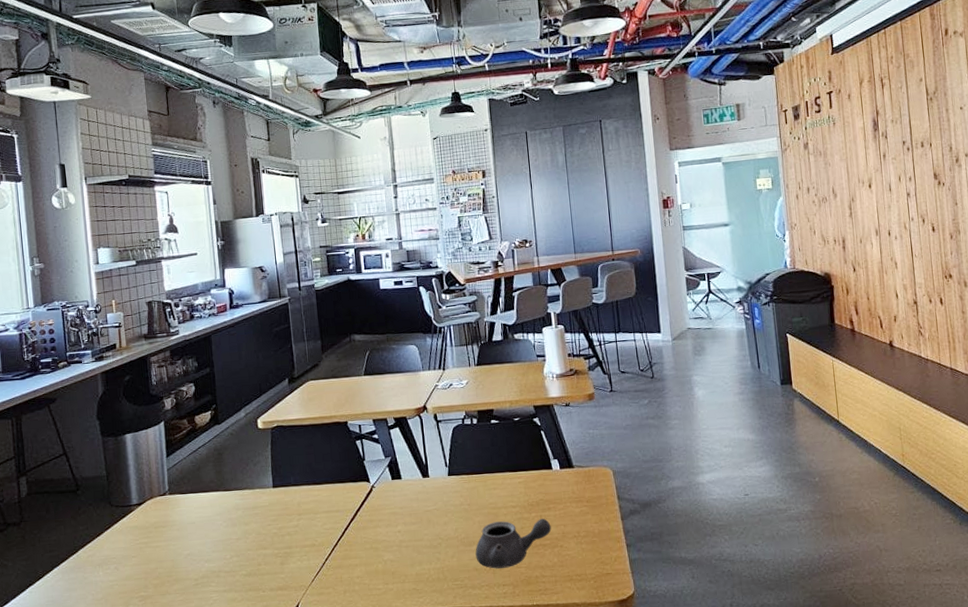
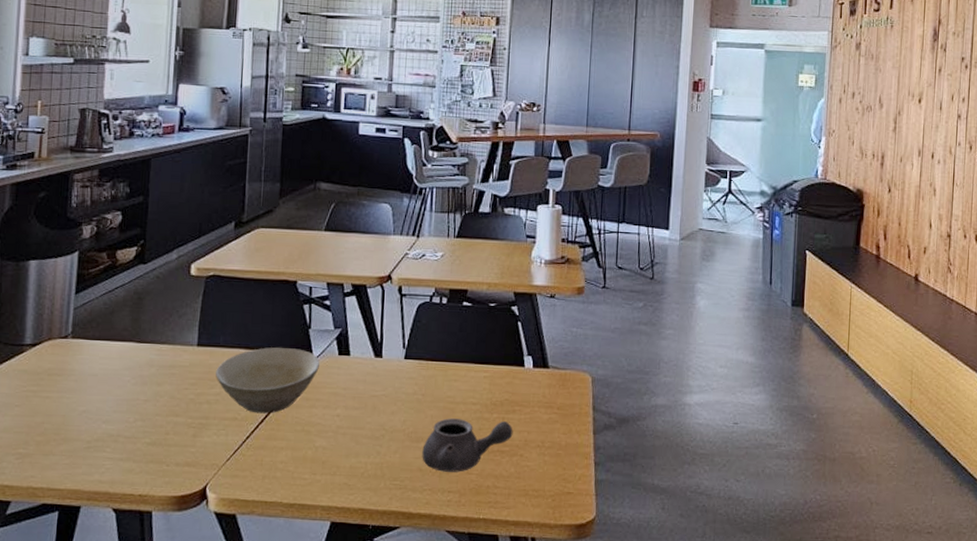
bowl: none [291,479,377,539] -> present [216,347,319,414]

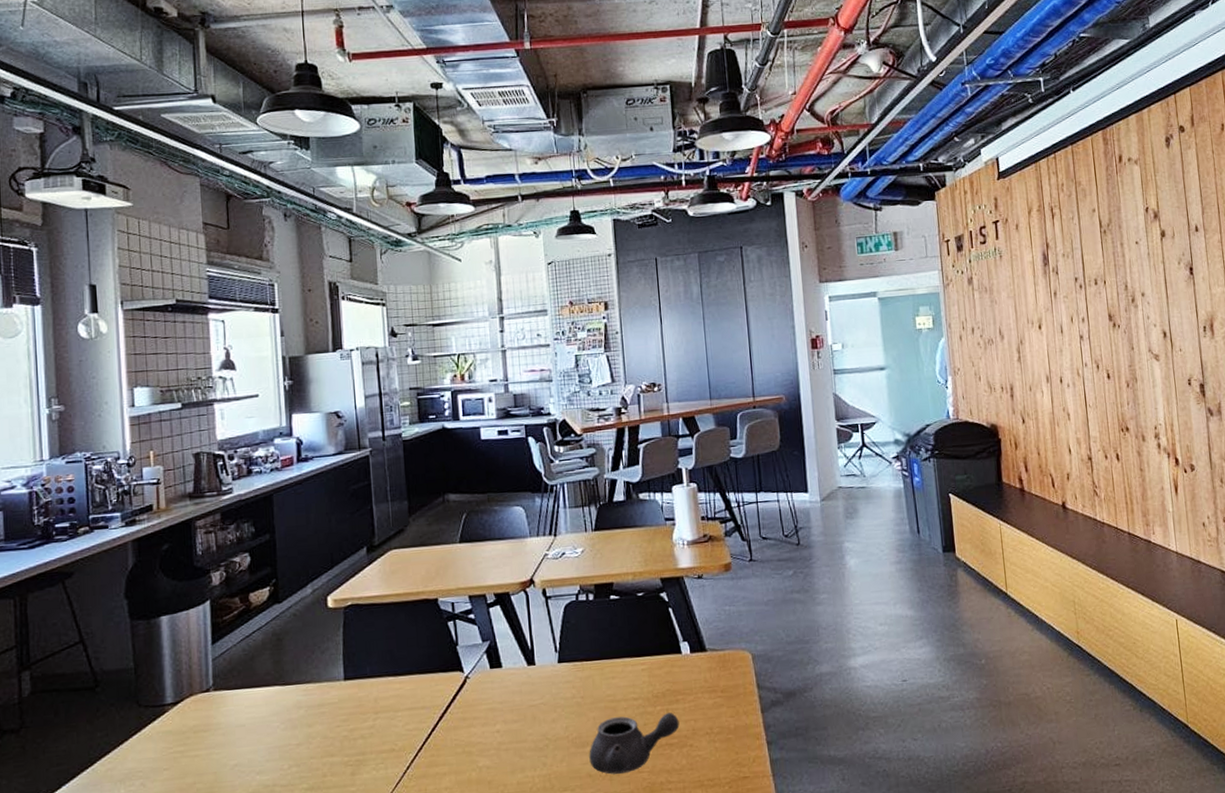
bowl: present [216,347,319,414] -> none [366,668,472,742]

